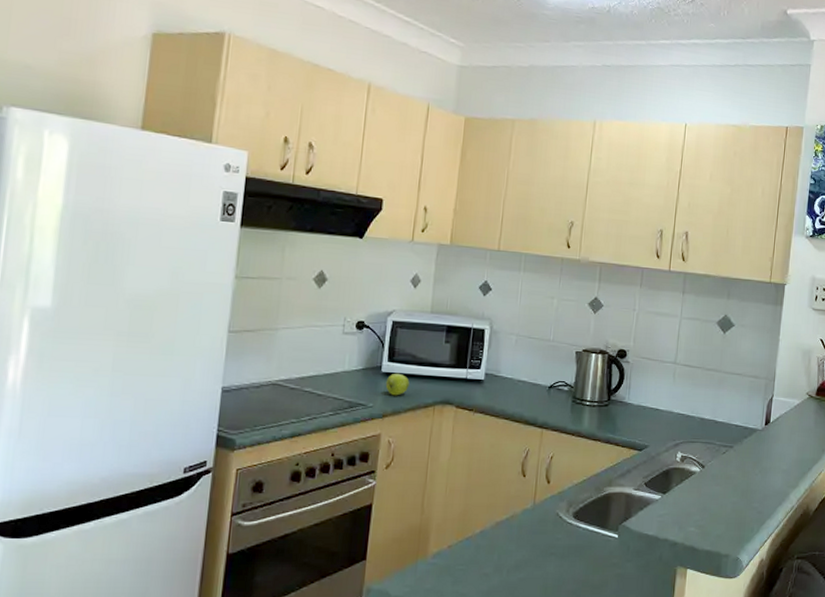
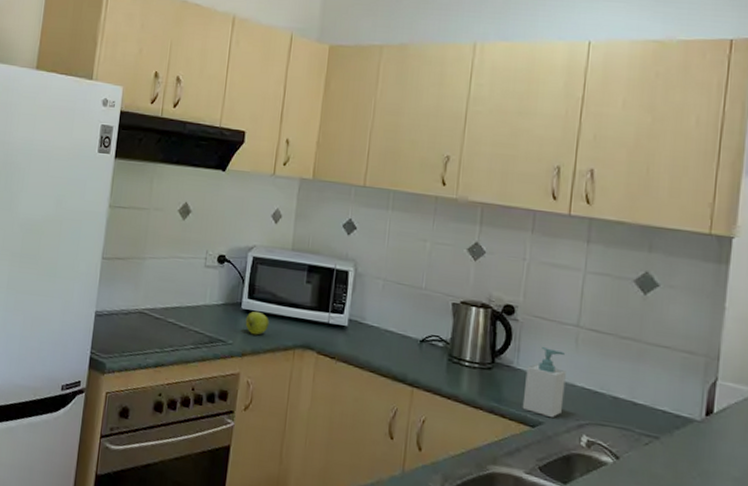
soap bottle: none [632,383,666,441] -> present [522,347,566,418]

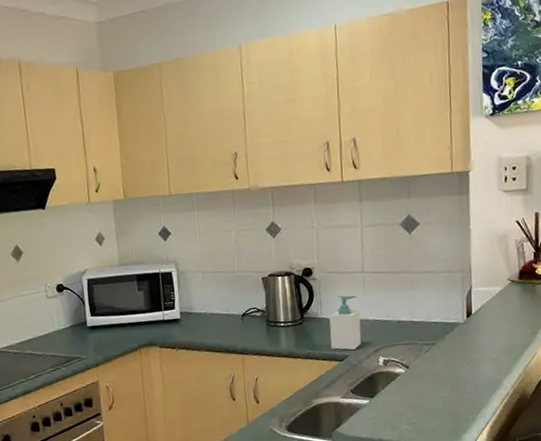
apple: present [245,311,269,335] -> none [93,325,114,346]

